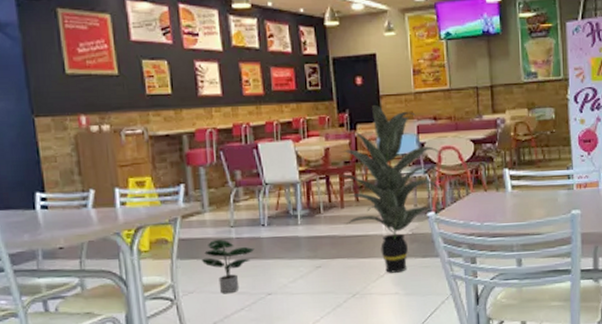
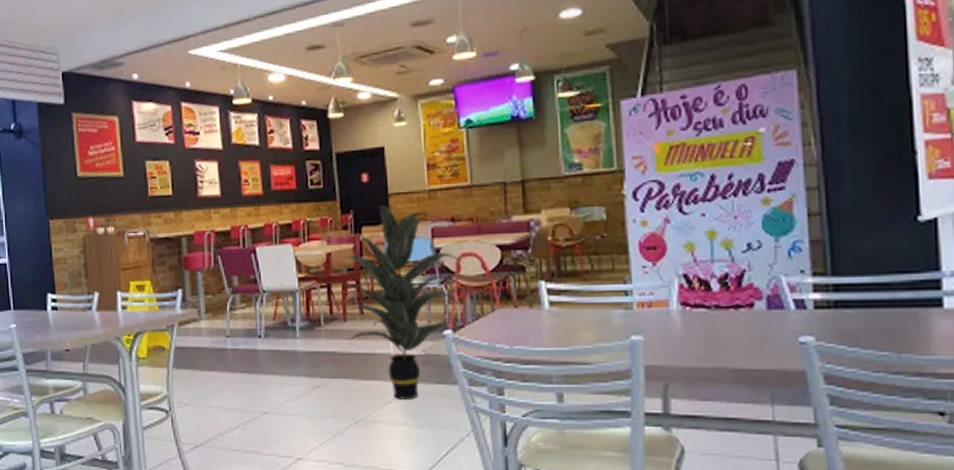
potted plant: present [201,240,255,294] -> none [196,350,250,410]

